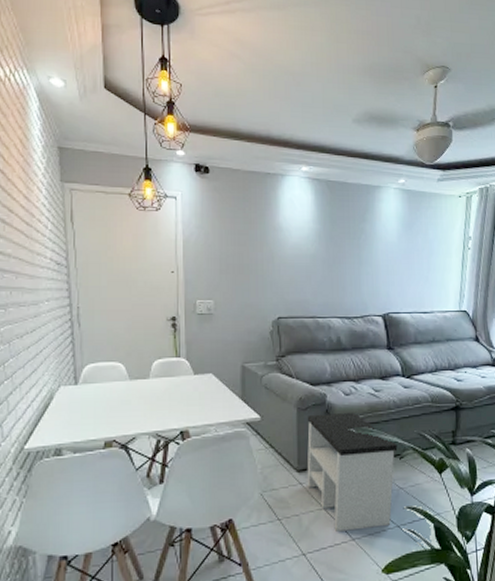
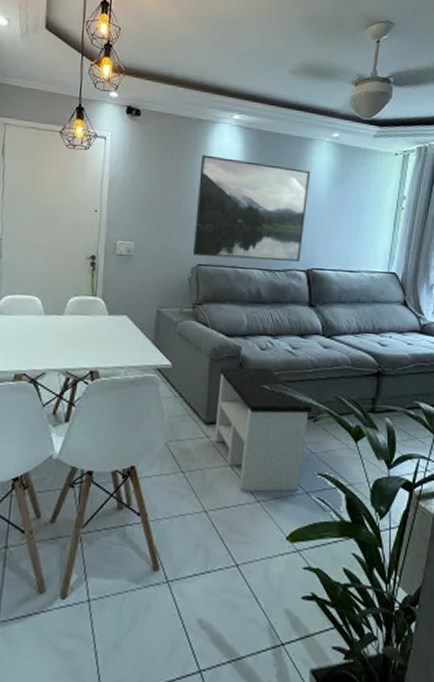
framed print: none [272,208,381,309] -> present [193,154,311,261]

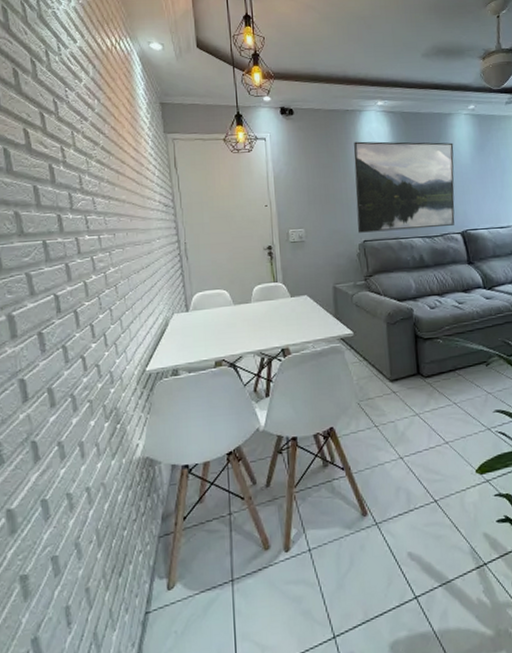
side table: present [214,366,312,492] -> none [396,325,484,436]

